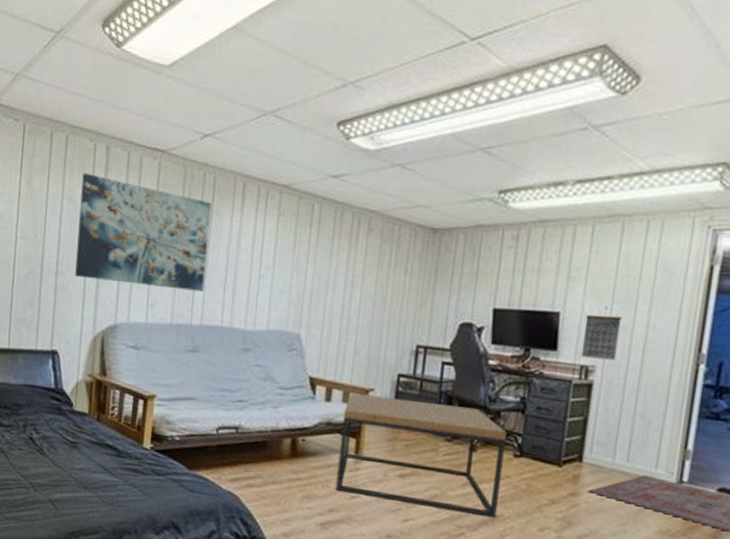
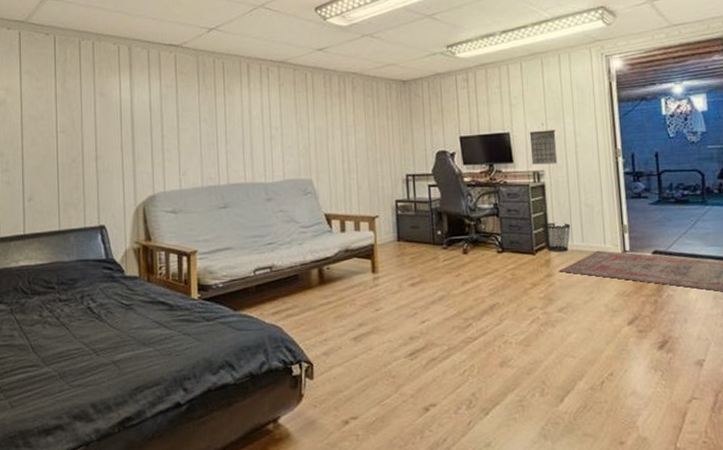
wall art: present [75,172,212,292] -> none [110,70,226,159]
coffee table: present [336,393,507,518] -> none [357,218,493,307]
wastebasket: none [577,430,616,470] -> present [542,222,571,252]

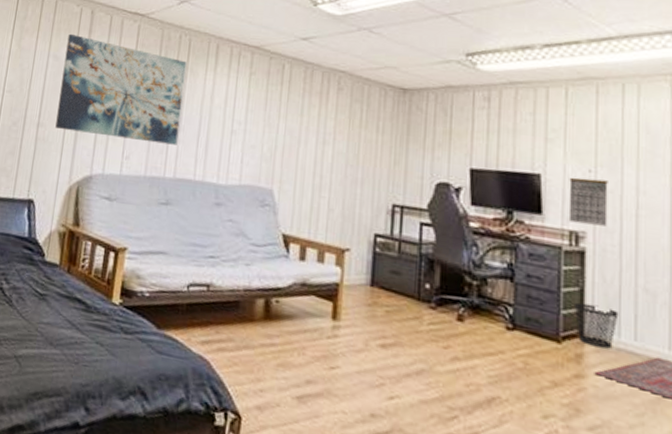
wall art: none [110,70,226,159] -> present [55,33,187,145]

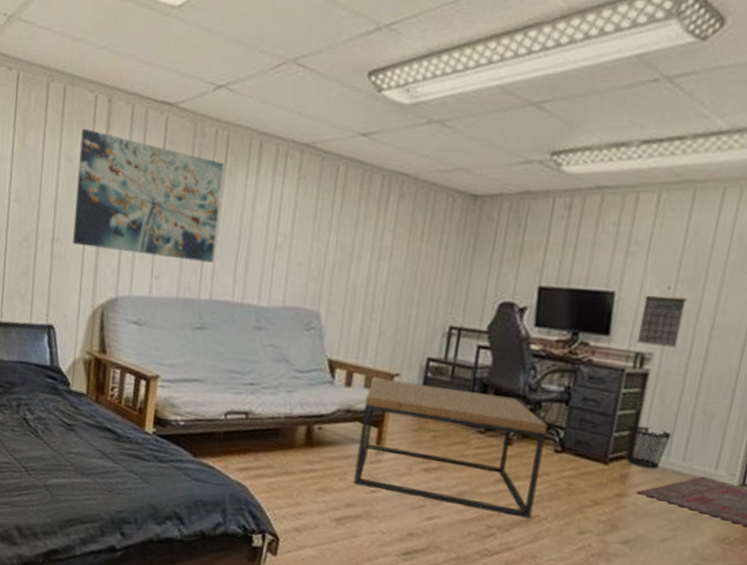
coffee table: none [313,252,496,400] -> present [354,378,547,519]

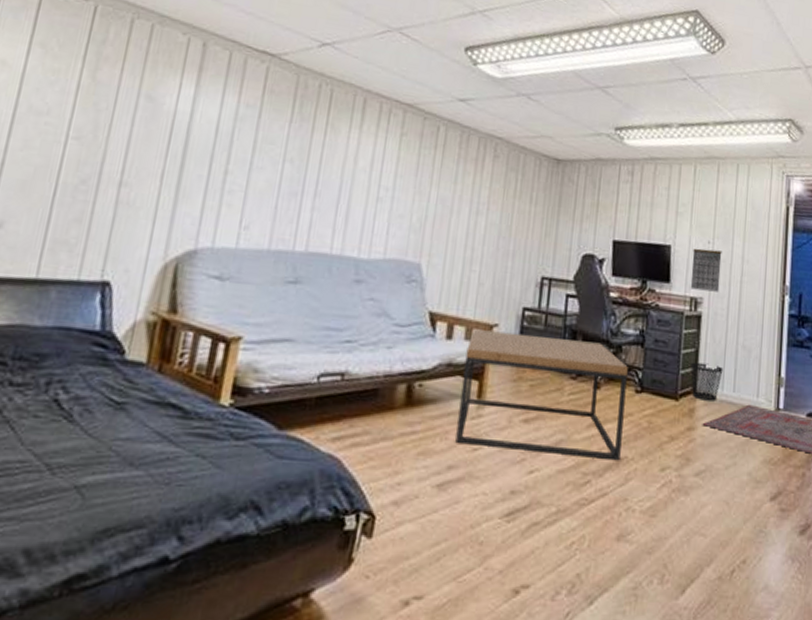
wall art: present [73,128,224,263] -> none [146,68,327,214]

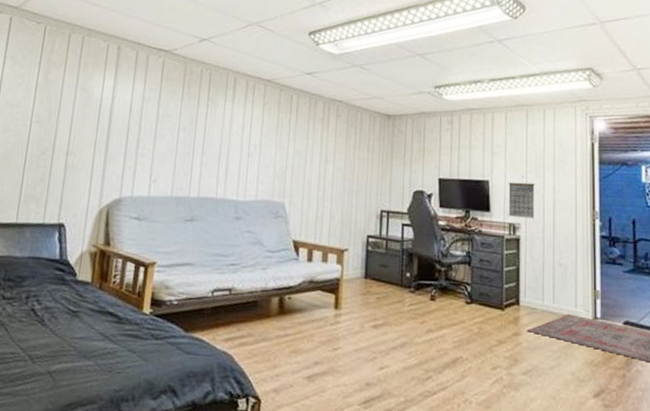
coffee table: present [455,329,628,461] -> none [319,253,458,361]
wastebasket: present [691,362,724,402] -> none [513,278,543,311]

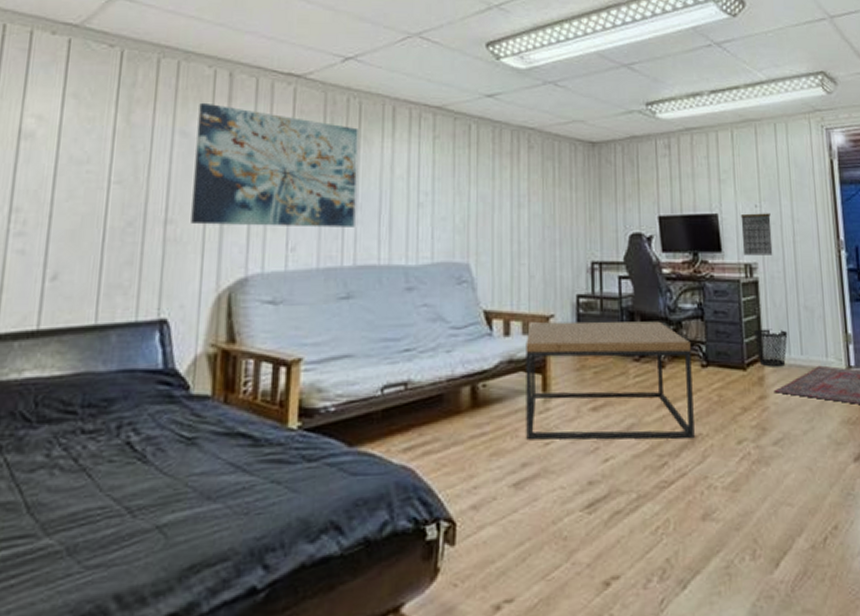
wall art: none [84,67,208,168] -> present [191,102,358,228]
coffee table: none [319,253,458,361] -> present [526,321,695,440]
wastebasket: none [513,278,543,311] -> present [754,329,788,367]

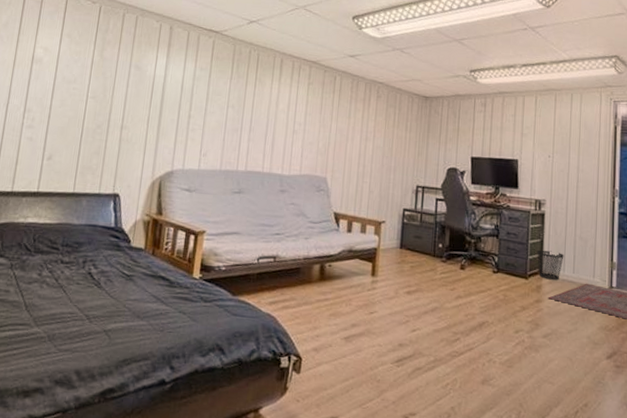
wall art: present [191,102,358,228] -> none [138,46,256,143]
coffee table: present [526,321,695,440] -> none [357,225,486,324]
calendar: present [740,213,773,256] -> none [535,161,560,195]

